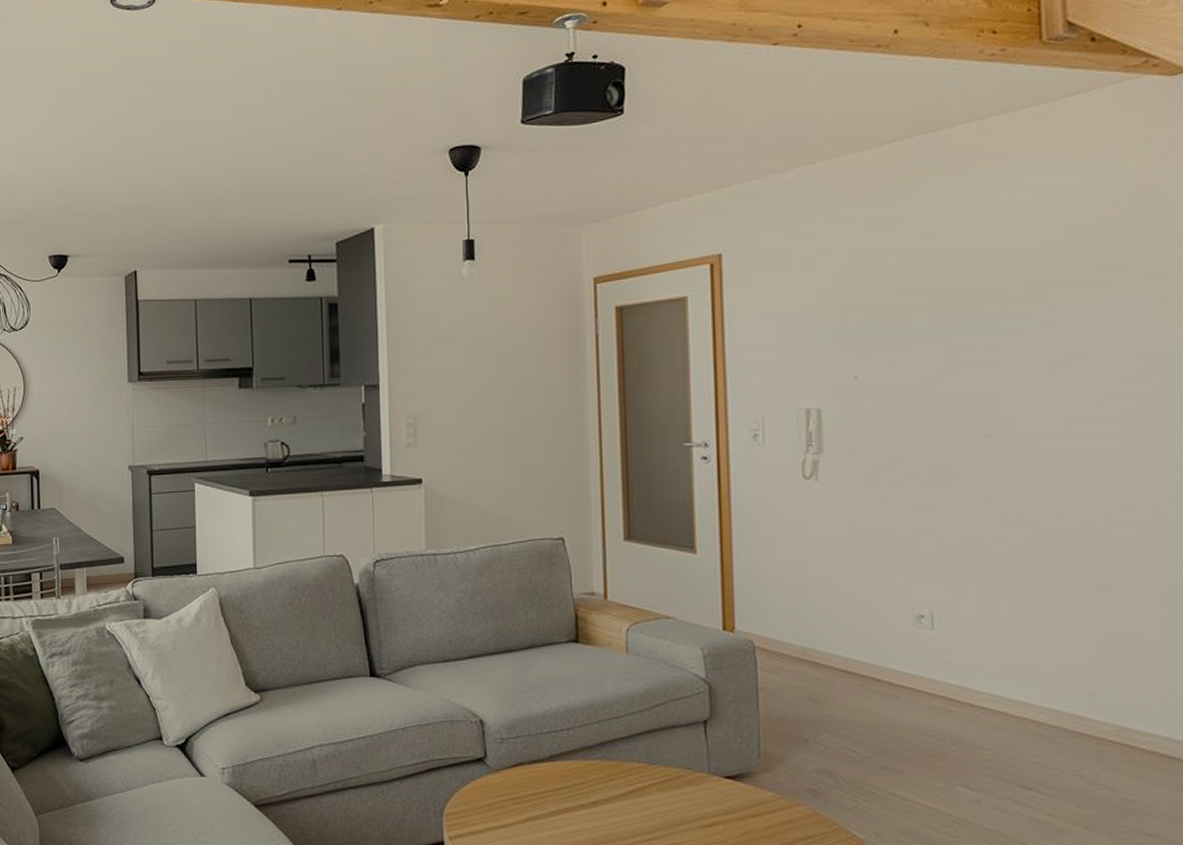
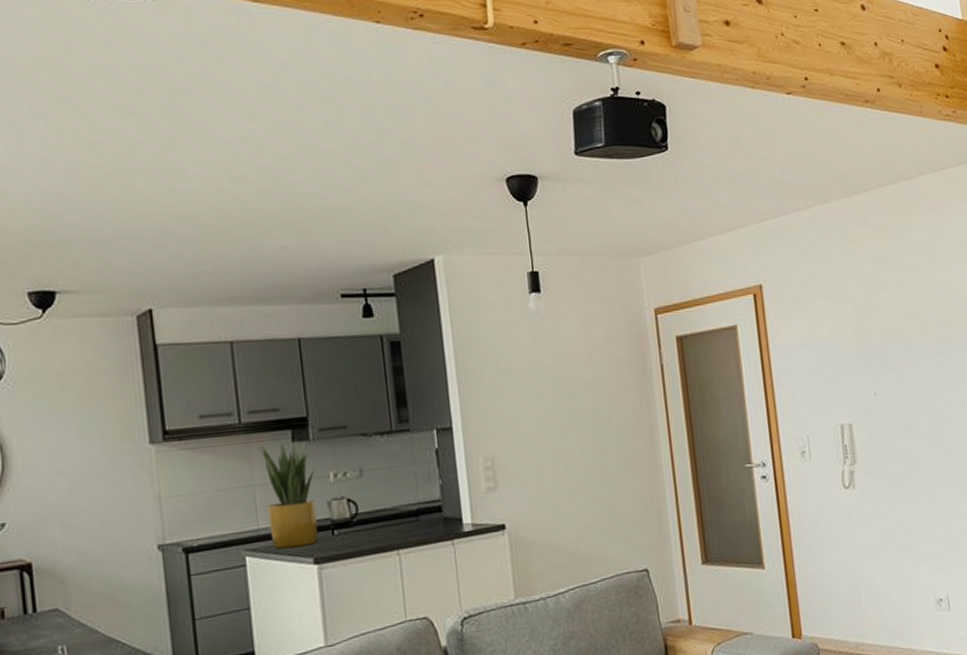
planter: none [212,387,256,480] -> present [259,440,318,549]

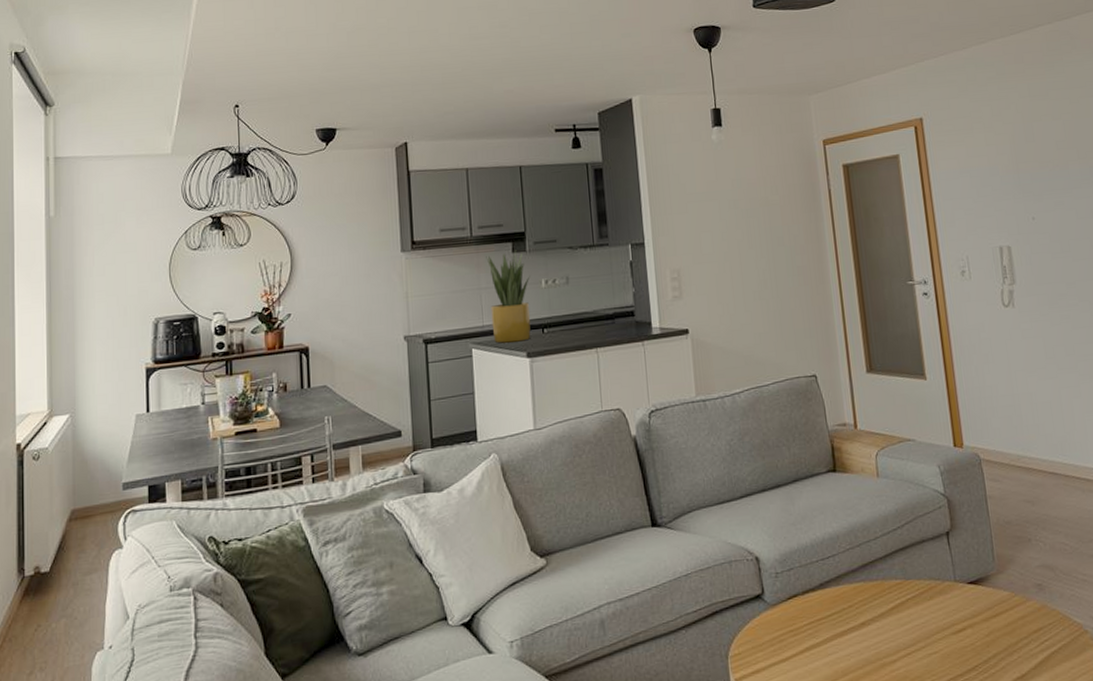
kettle: present [327,495,360,530] -> none [539,299,566,329]

